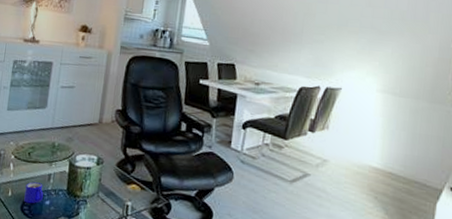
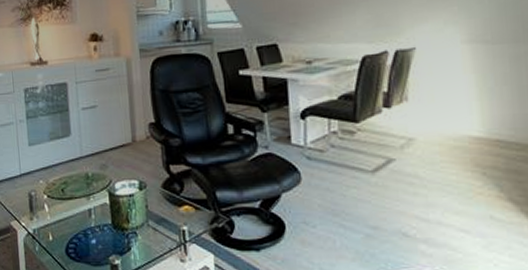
mug: present [24,182,43,204] -> none [66,221,87,246]

